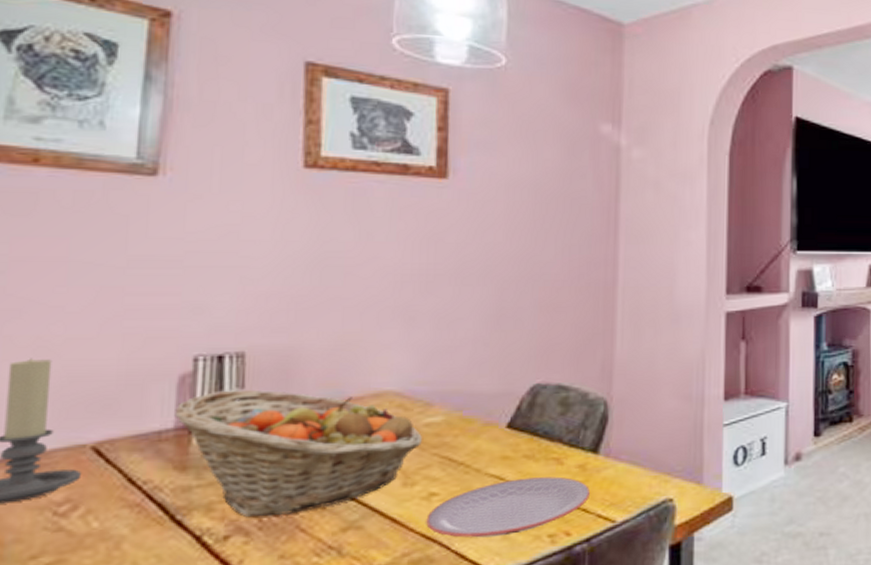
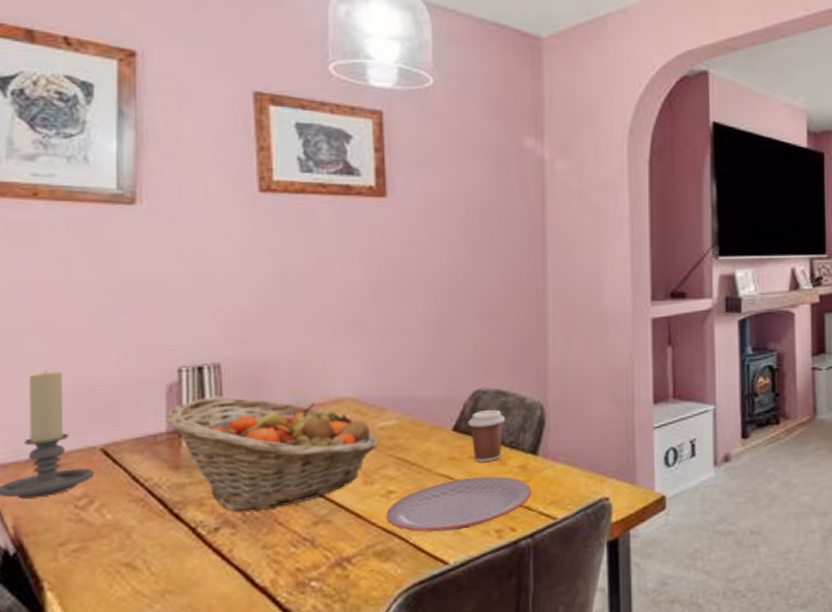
coffee cup: none [524,405,566,461] -> present [468,409,506,462]

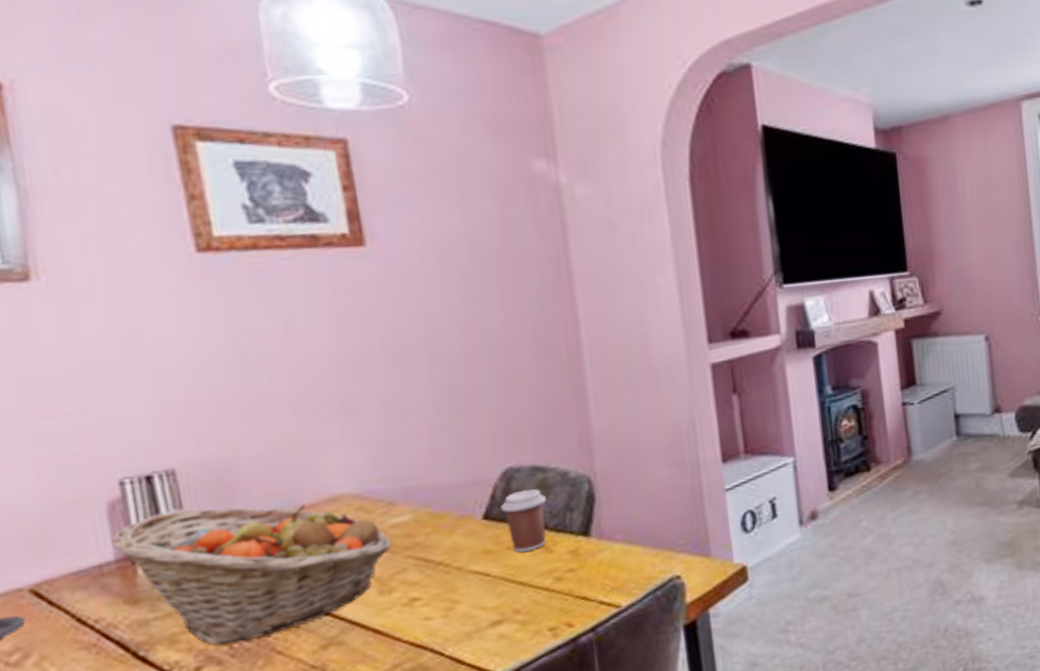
plate: present [386,476,531,532] -> none [412,565,588,642]

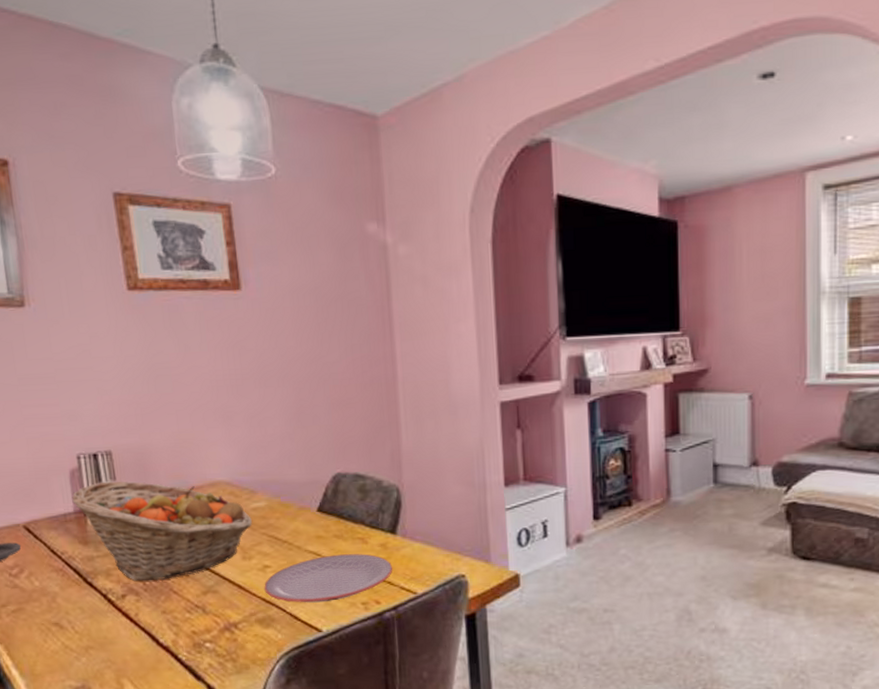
plate: none [412,565,588,642] -> present [264,554,392,603]
coffee cup: present [500,489,548,553] -> none [330,491,365,540]

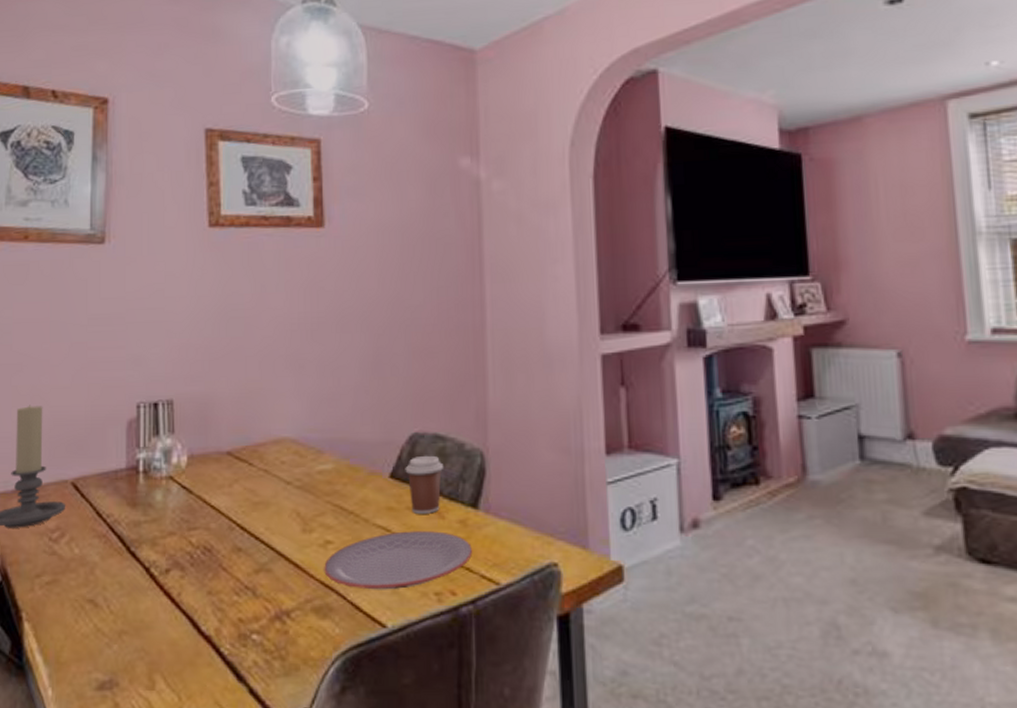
fruit basket: present [72,481,252,582] -> none [126,434,316,554]
coffee cup: none [330,491,365,540] -> present [405,455,444,514]

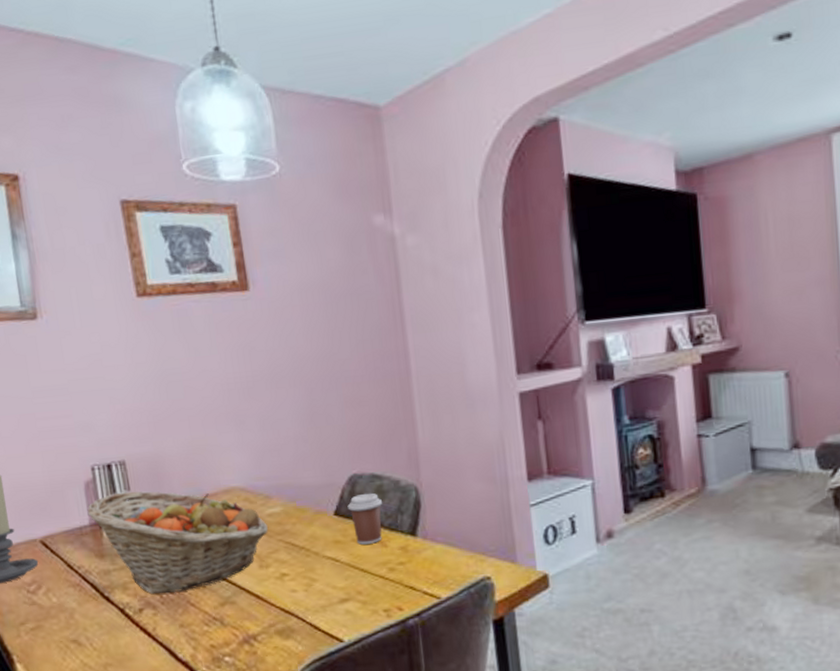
fruit basket: none [126,434,316,554] -> present [87,491,268,595]
plate: present [324,531,472,590] -> none [282,558,414,612]

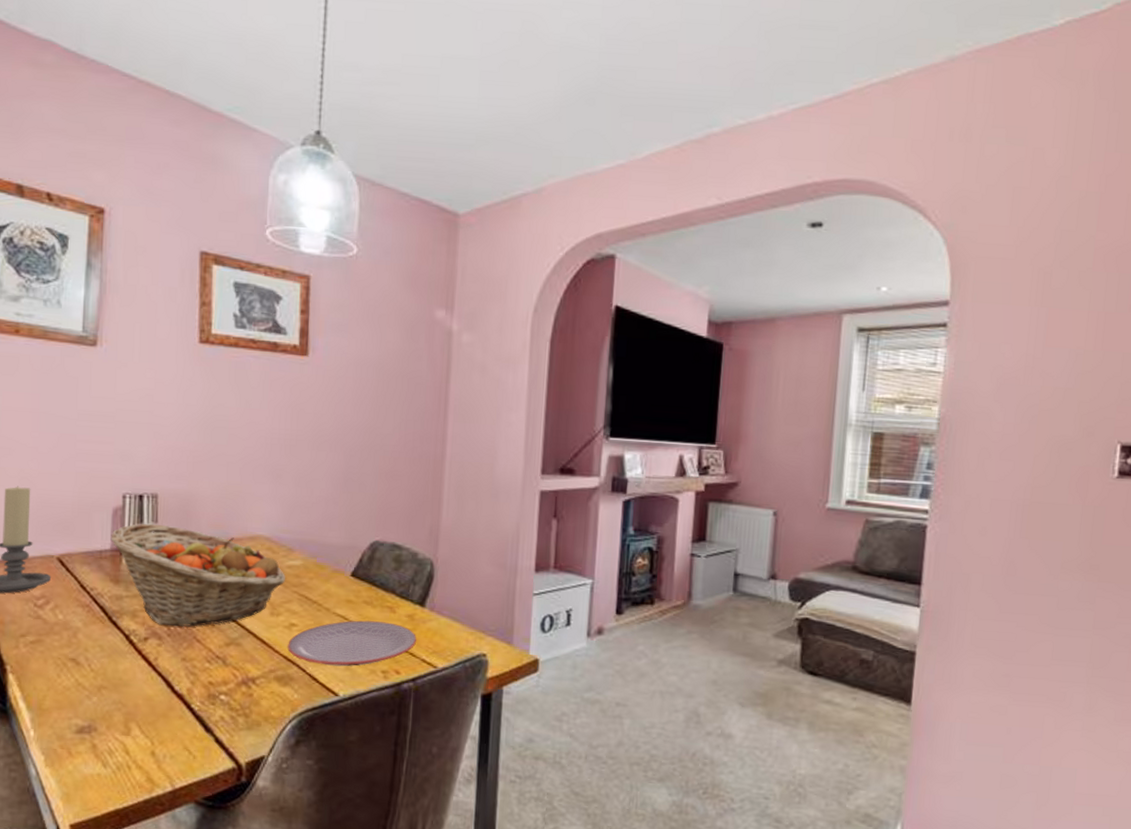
plate: none [282,558,414,612] -> present [287,620,416,667]
coffee cup: present [347,493,383,545] -> none [365,560,399,608]

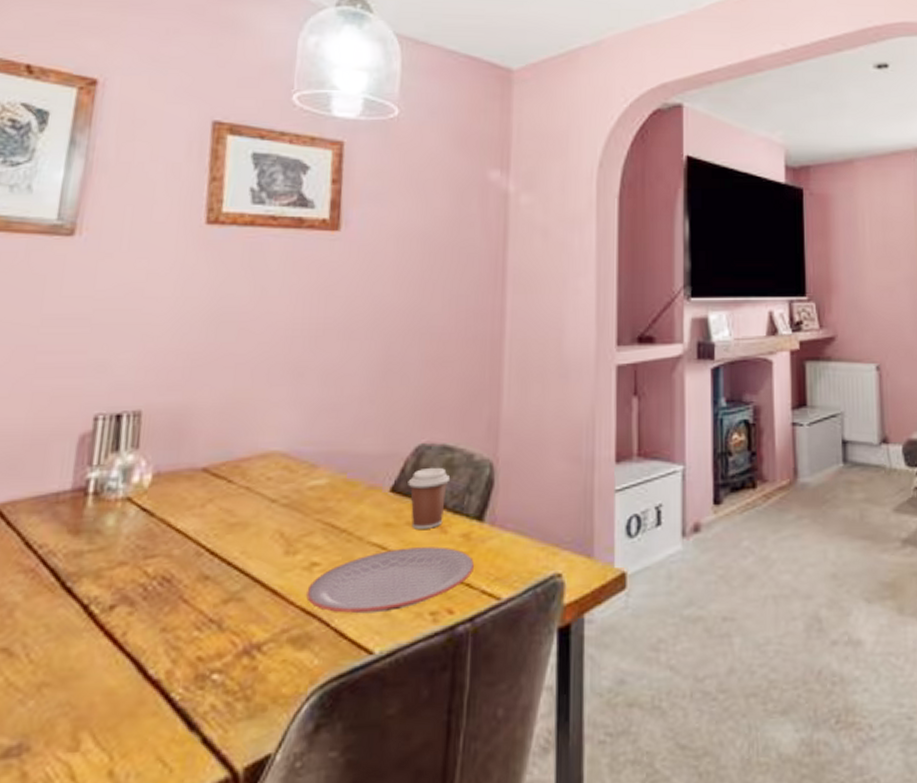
fruit basket: present [110,523,285,627] -> none [72,449,306,586]
coffee cup: none [365,560,399,608] -> present [408,467,451,529]

